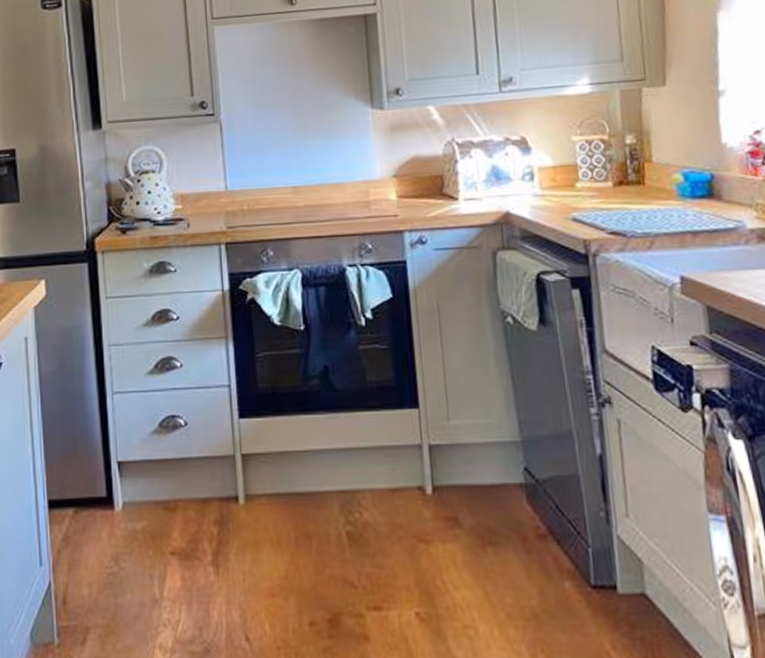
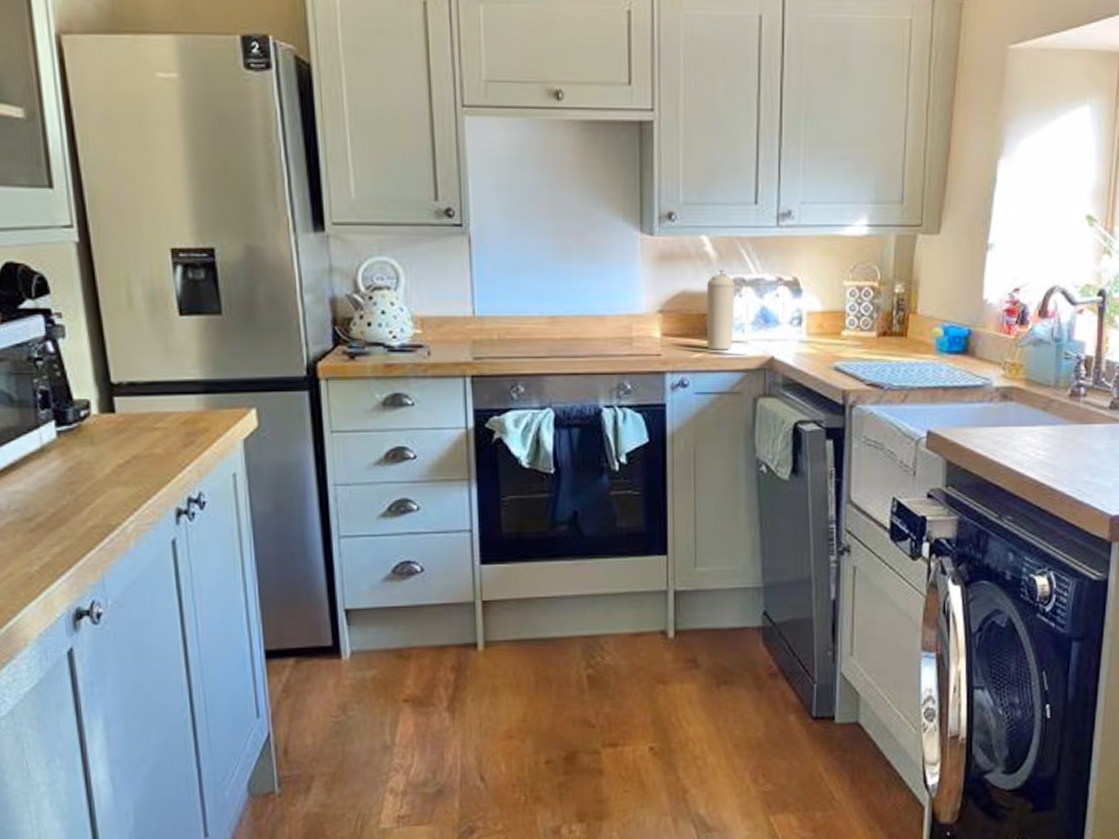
canister: none [436,133,467,209] -> present [706,268,736,350]

